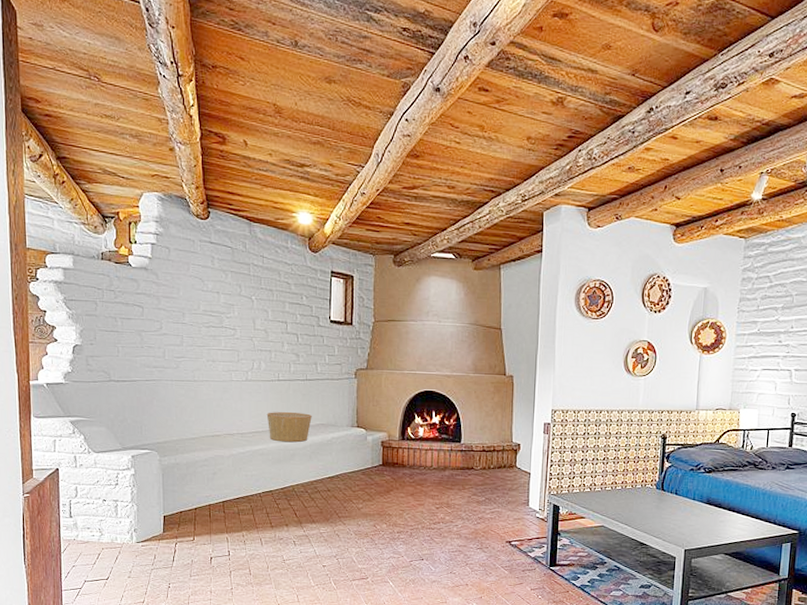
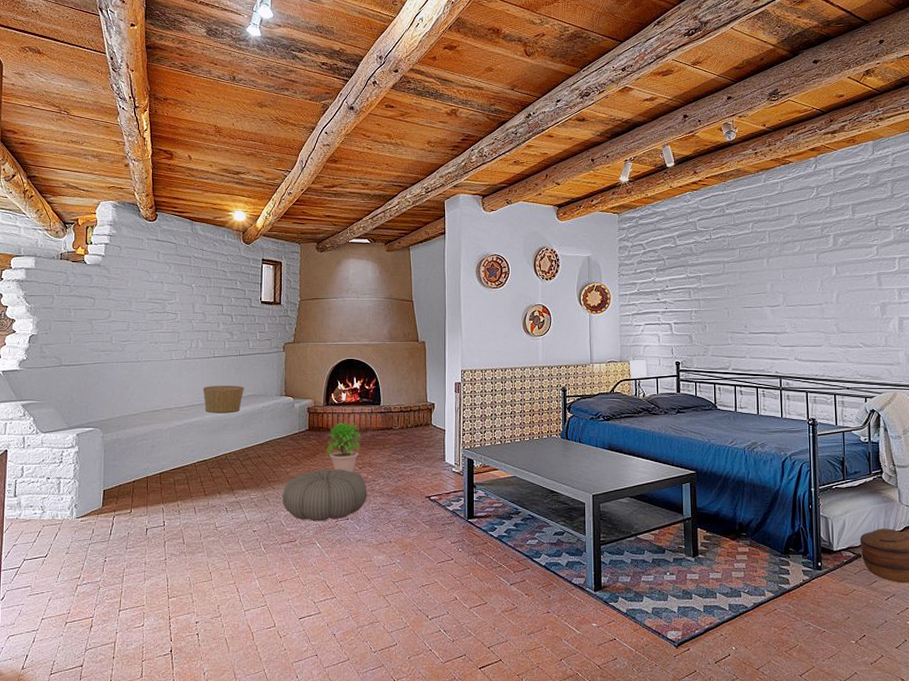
pouf: none [353,507,444,560] -> present [282,469,367,521]
potted plant: none [401,459,439,512] -> present [326,422,362,472]

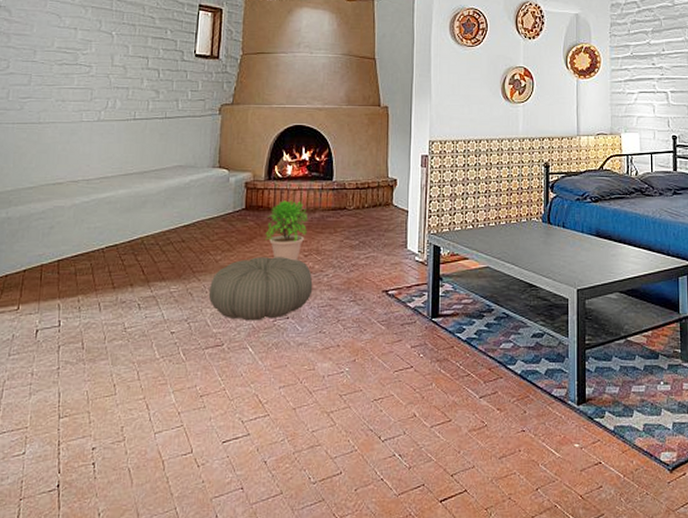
basket: present [202,386,244,414] -> none [118,154,169,188]

